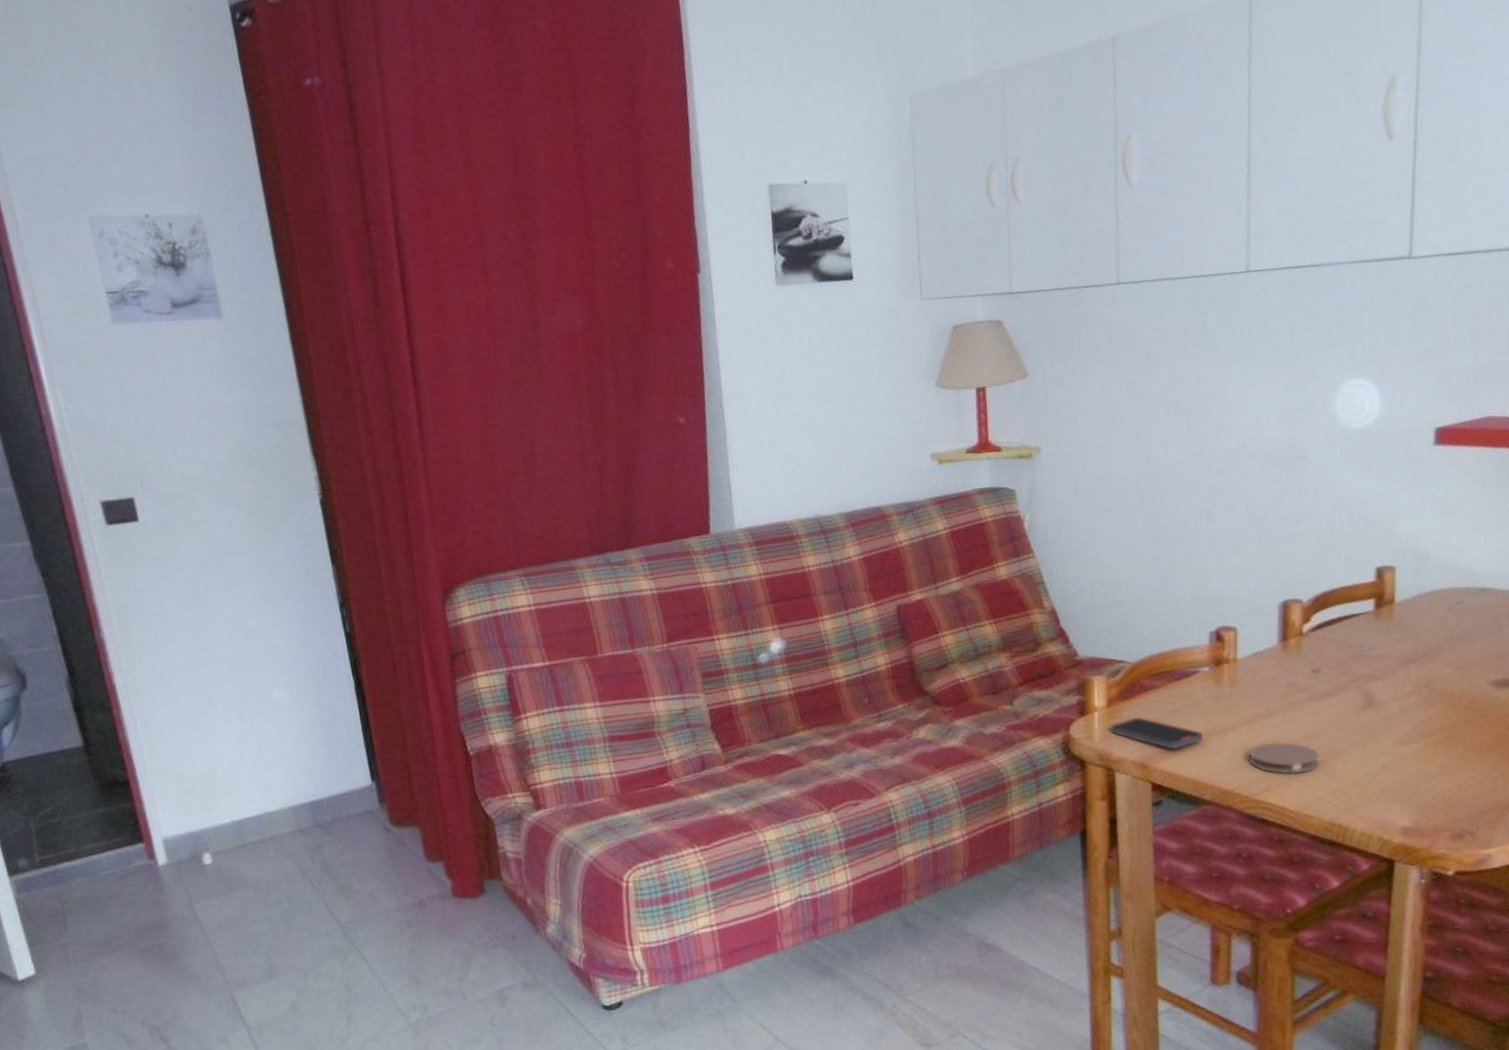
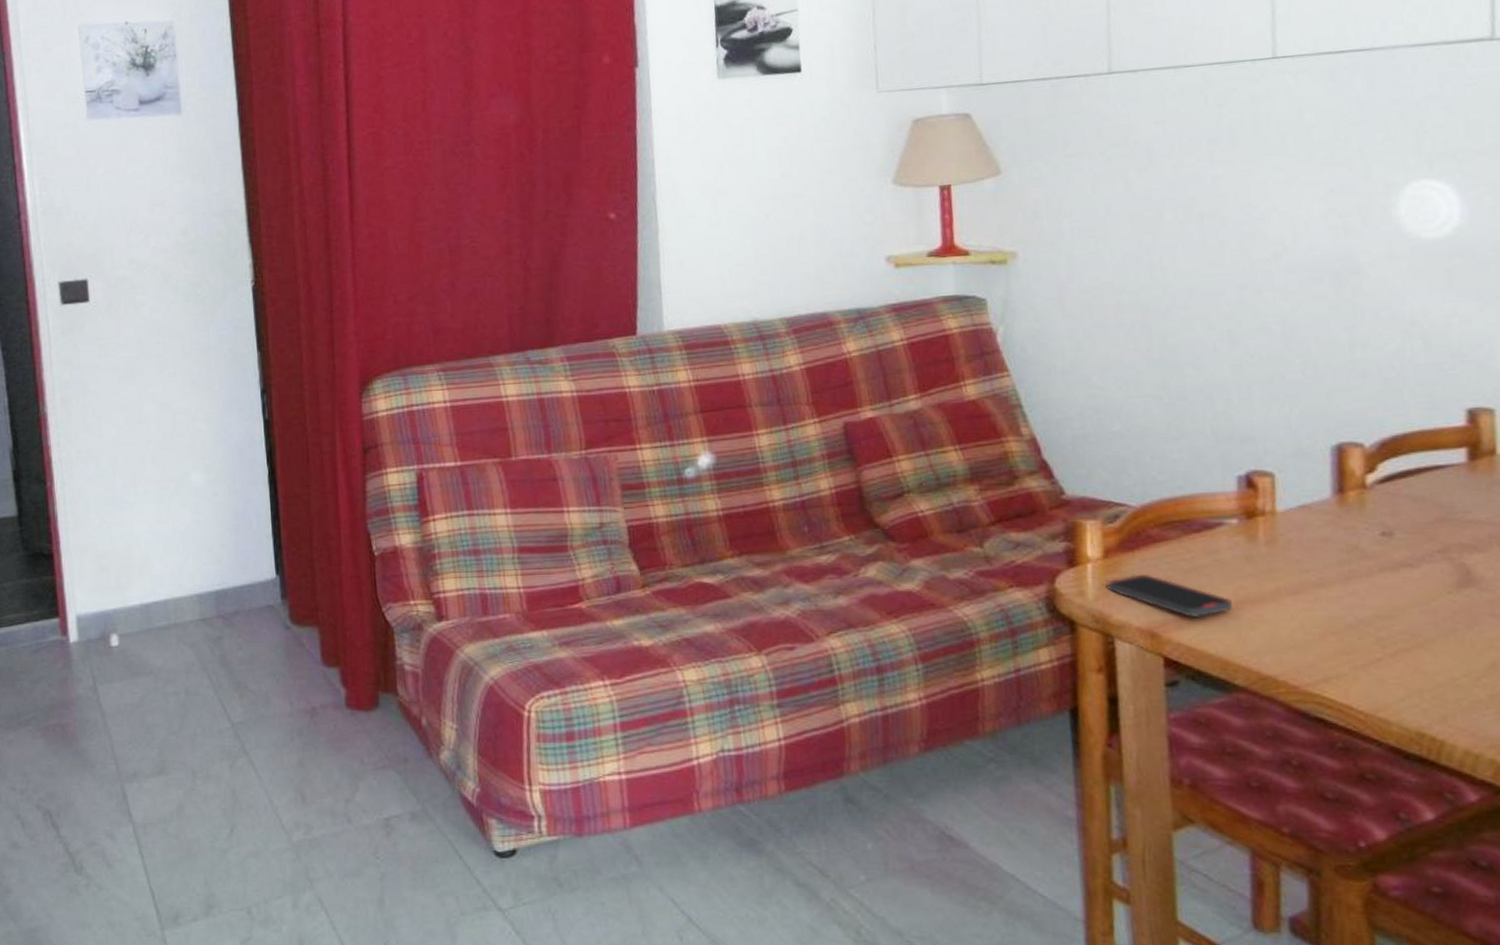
coaster: present [1249,742,1319,774] -> none [1296,620,1397,663]

